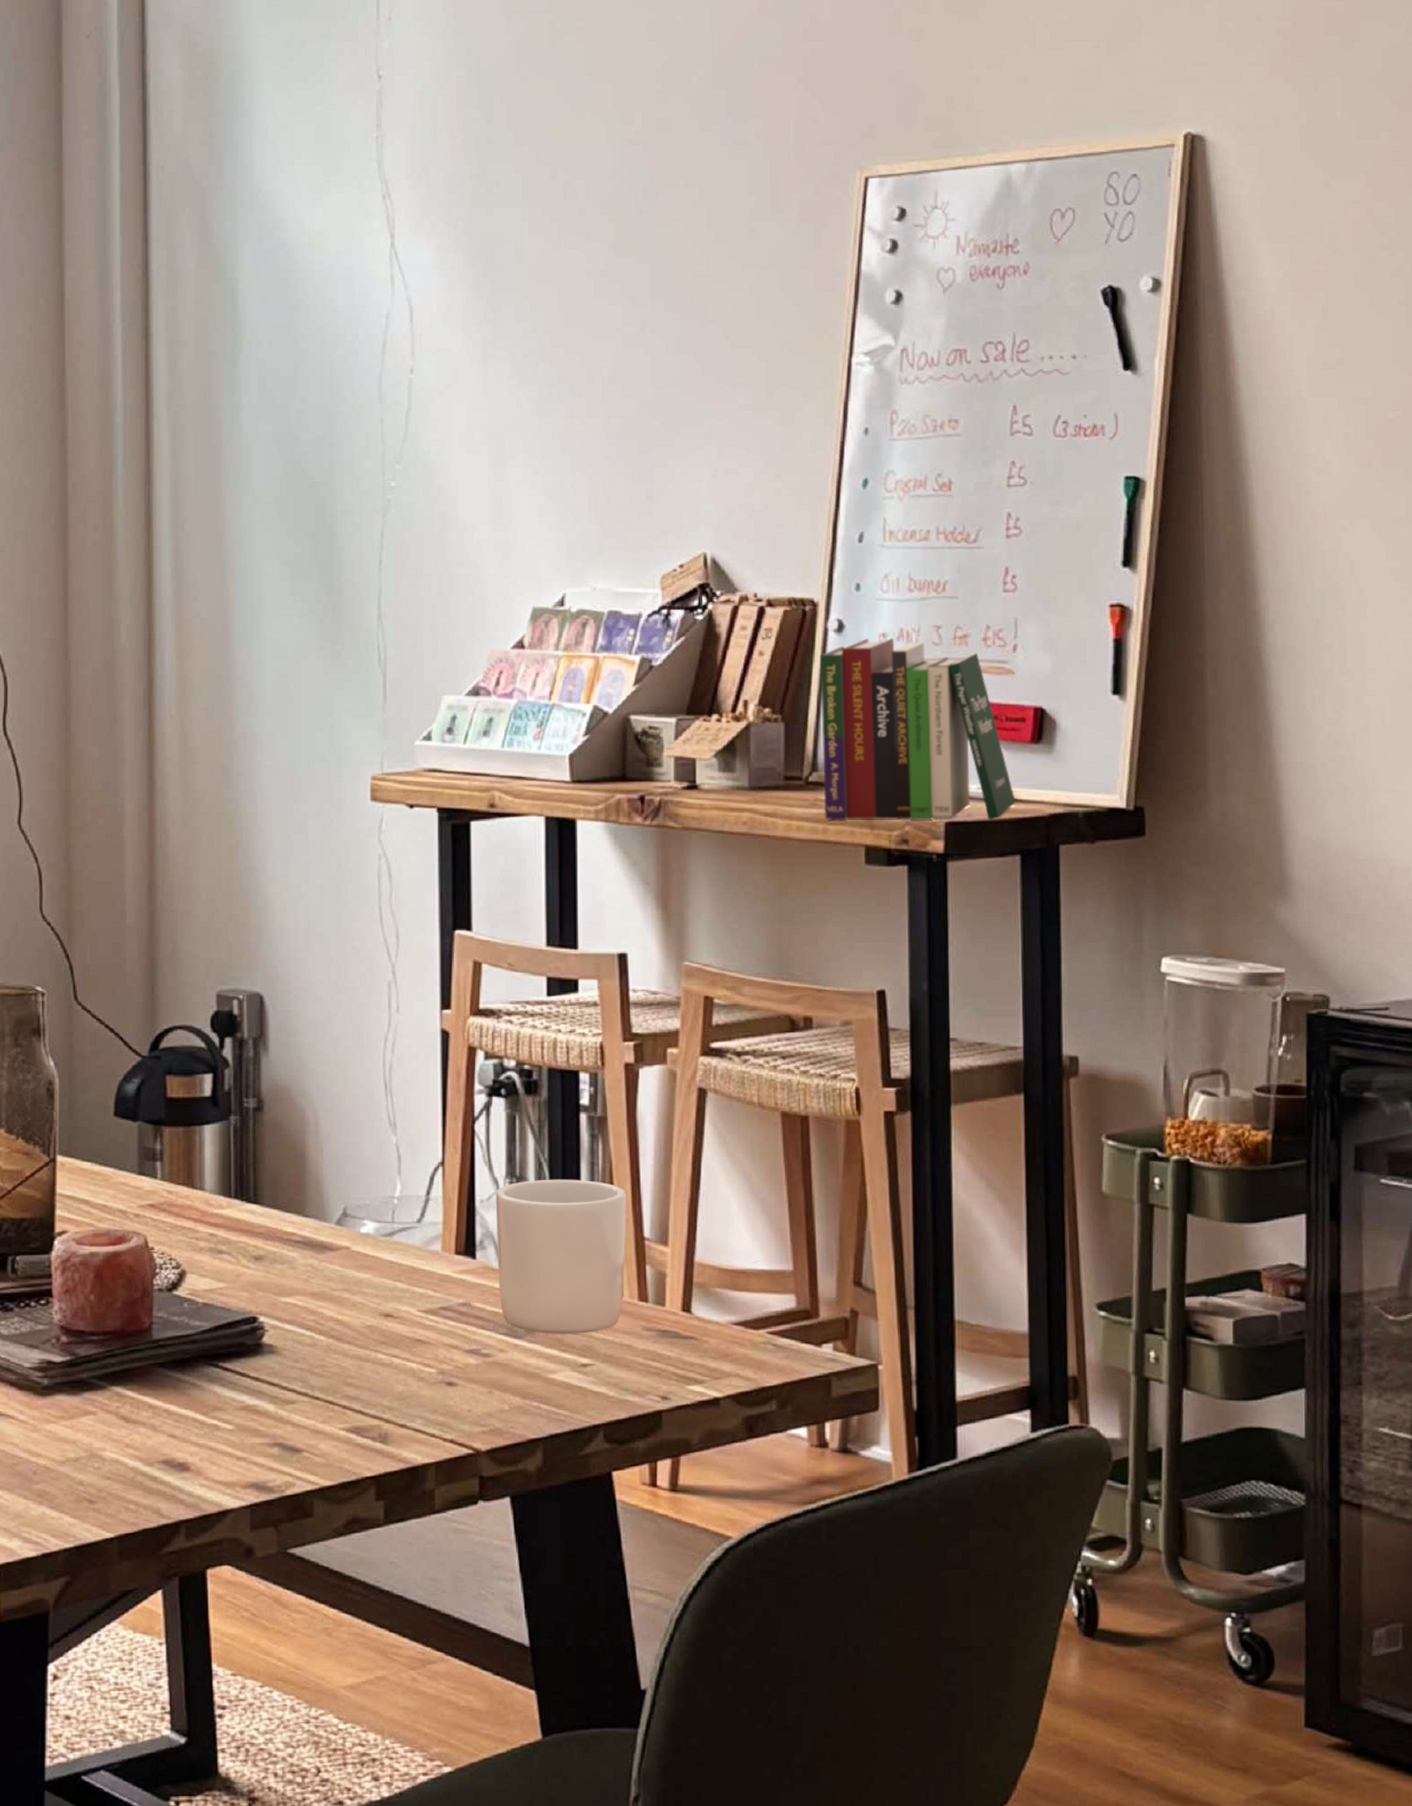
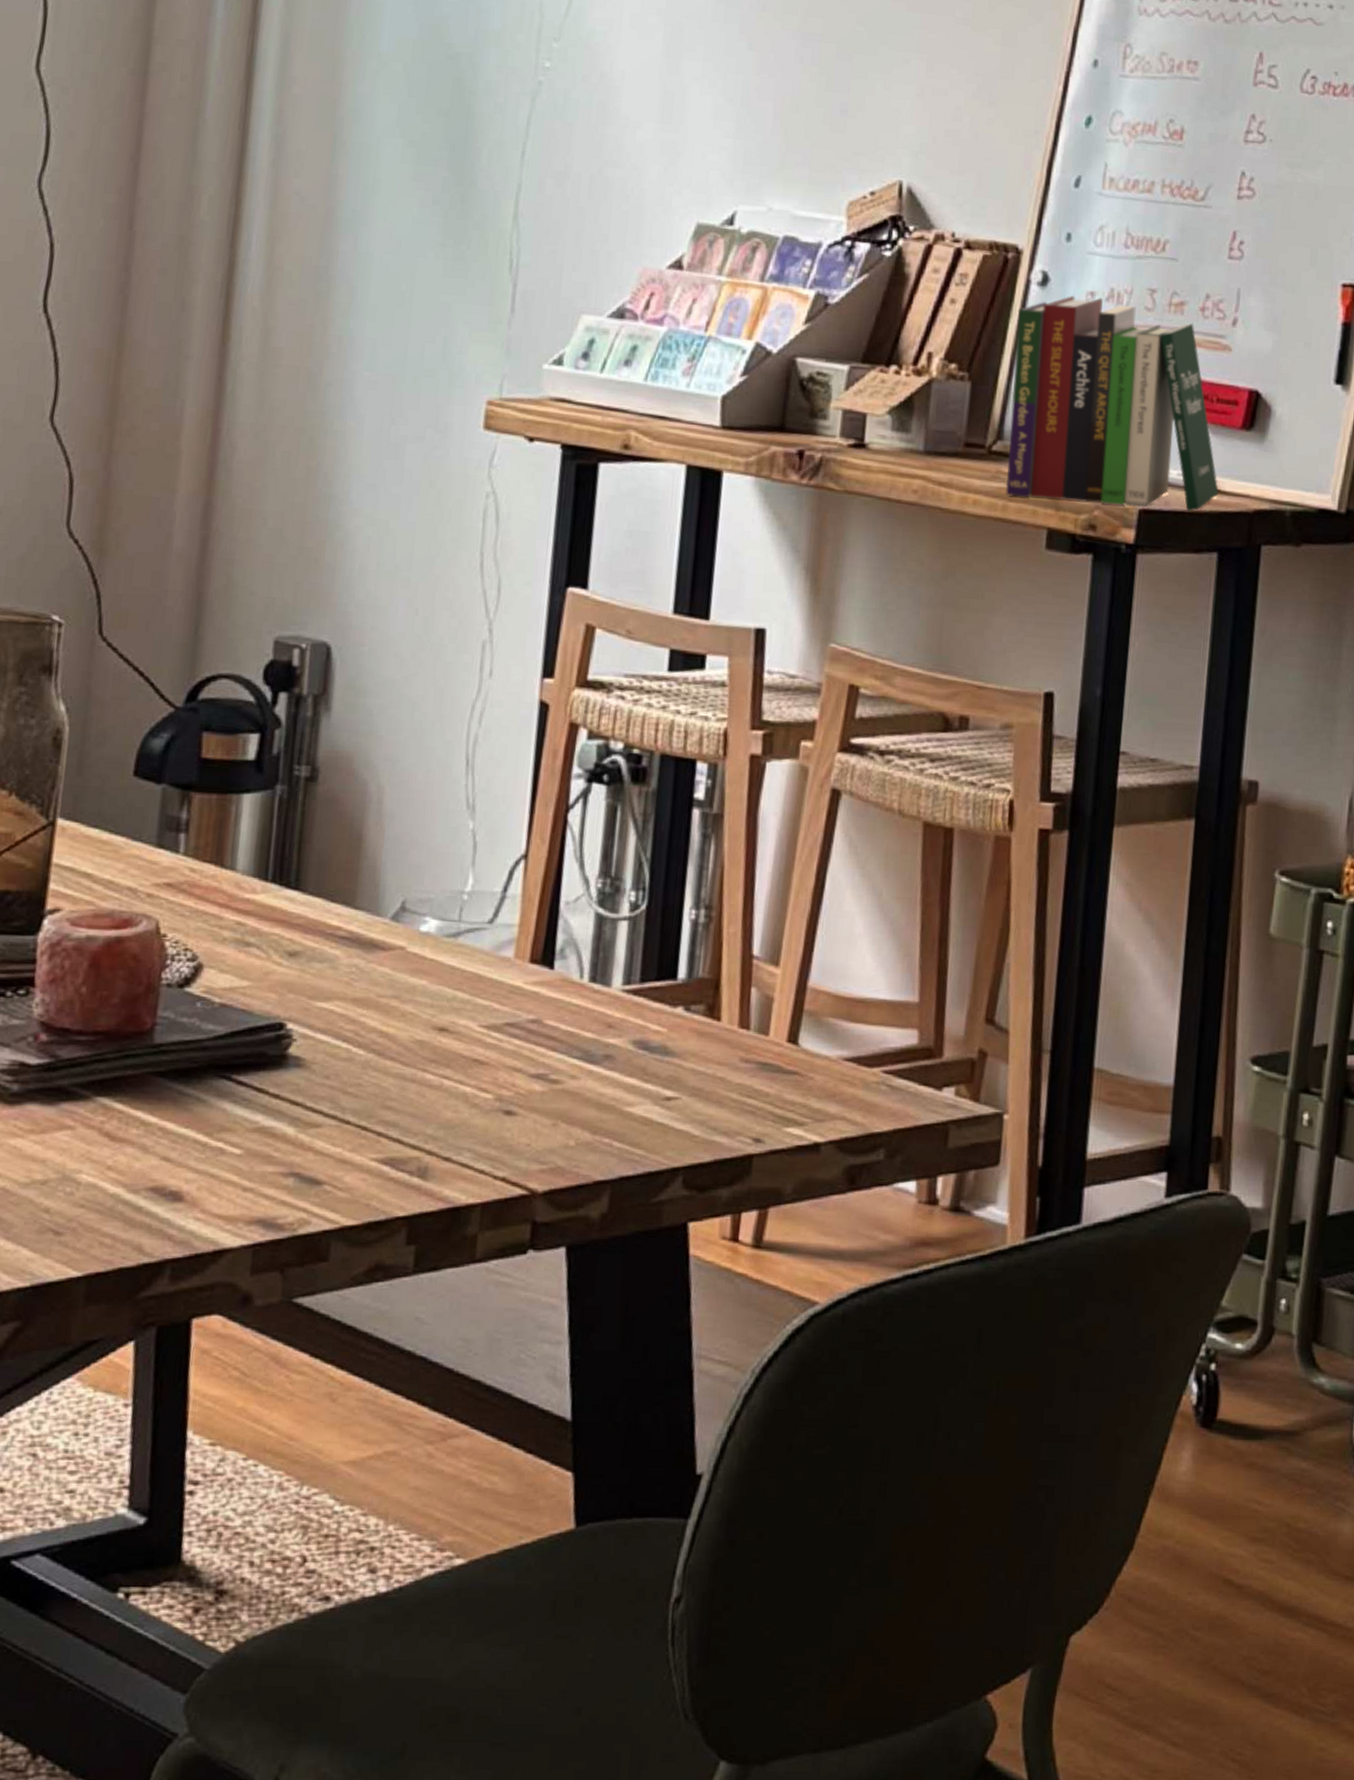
mug: present [495,1179,626,1334] -> none [576,882,737,1063]

